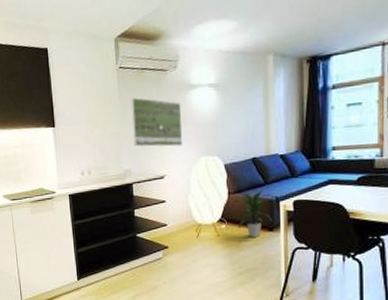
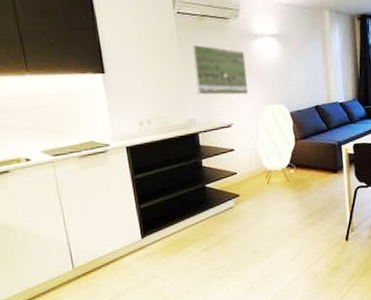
indoor plant: present [239,190,273,237] -> none [306,135,336,180]

